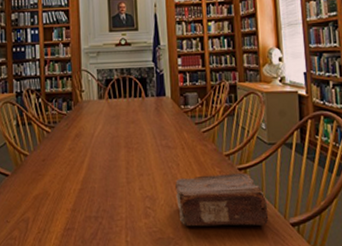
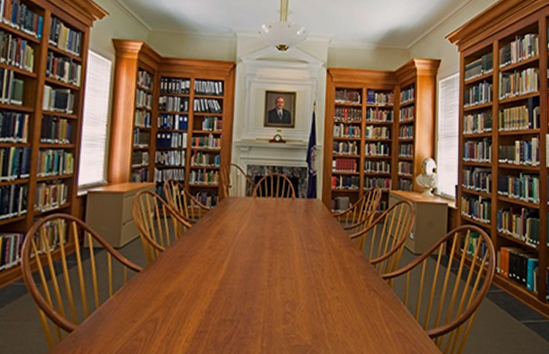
book: present [175,172,269,227] -> none [318,281,410,336]

